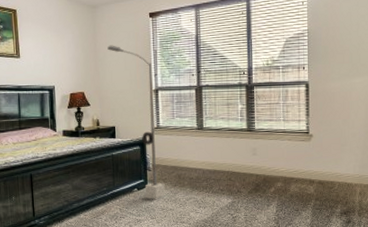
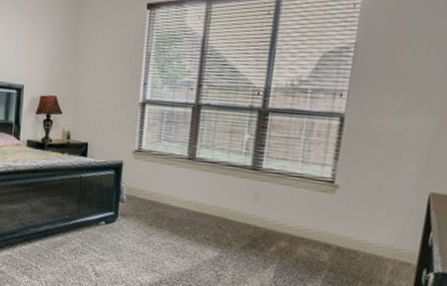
street lamp: present [107,45,165,200] -> none [91,40,142,239]

